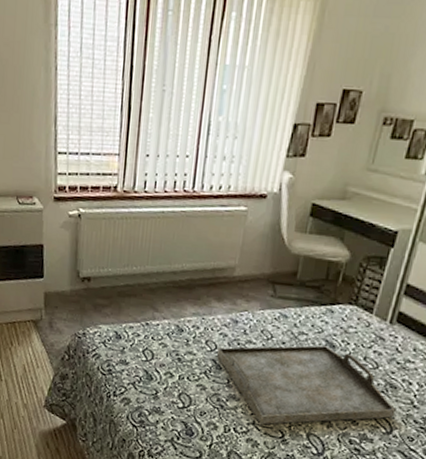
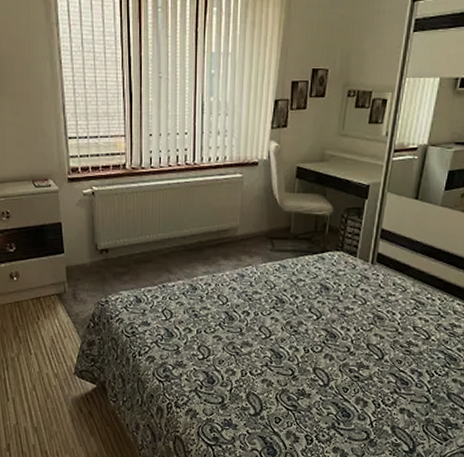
serving tray: present [216,345,396,425] -> none [228,289,385,365]

